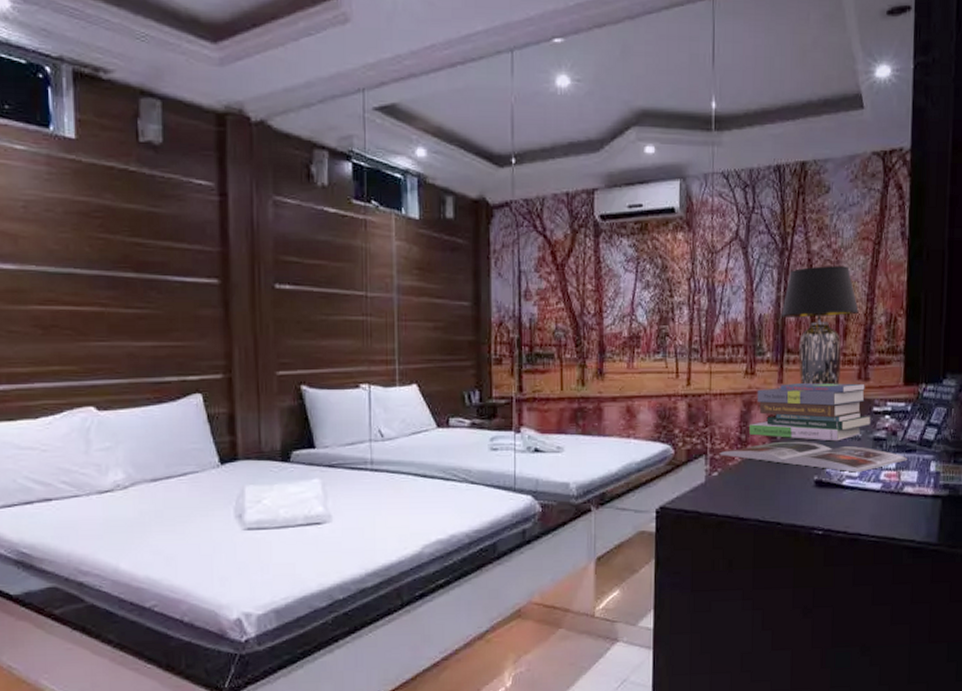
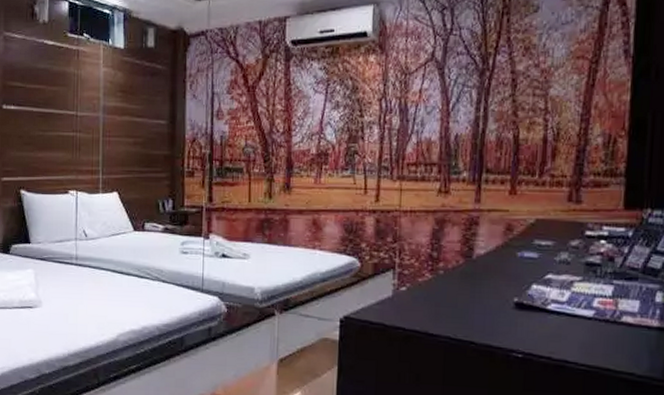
magazine: present [719,441,907,473] -> none [408,260,627,298]
books: present [749,382,870,442] -> none [442,202,582,264]
table lamp: present [780,266,859,385] -> none [479,86,571,206]

